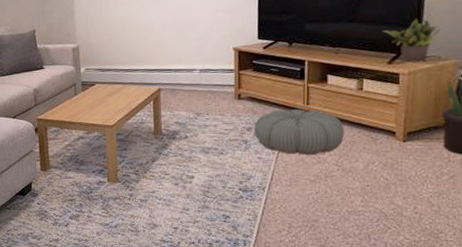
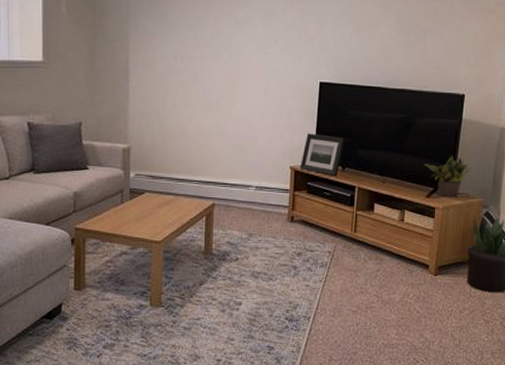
picture frame: none [243,14,291,53] -> present [299,133,345,176]
pouf: present [253,109,344,155] -> none [303,236,385,284]

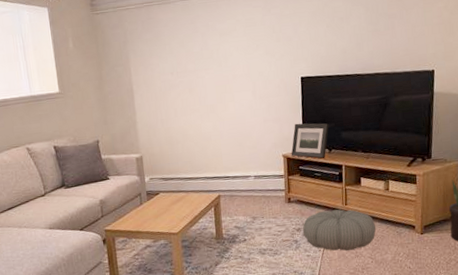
pouf: none [303,236,385,284] -> present [302,209,376,251]
potted plant: present [424,156,471,198] -> none [402,127,446,165]

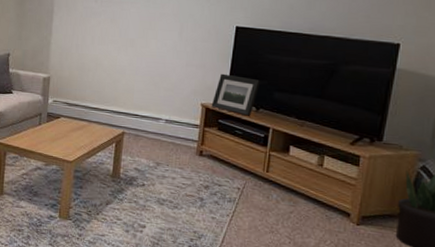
pouf: present [302,209,376,251] -> none [210,173,300,224]

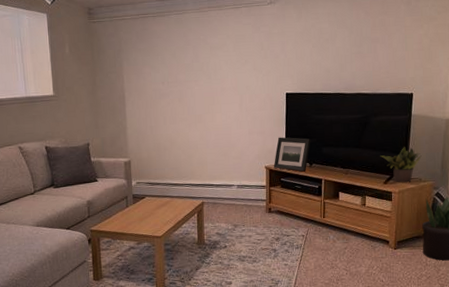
potted plant: none [348,105,405,148] -> present [380,147,422,183]

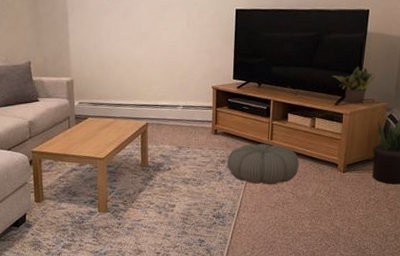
picture frame: present [273,137,311,172] -> none [220,55,261,92]
pouf: none [281,222,351,262] -> present [227,144,299,185]

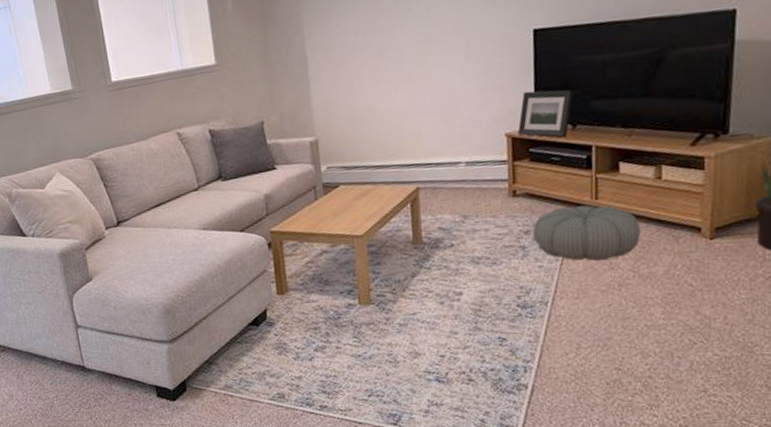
picture frame: none [220,55,261,92] -> present [517,90,574,138]
potted plant: present [332,66,376,104] -> none [683,89,753,143]

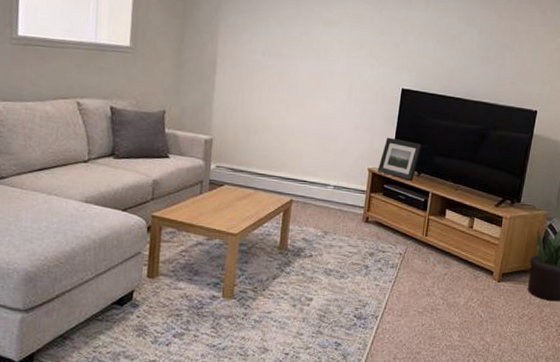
pouf: present [532,205,640,261] -> none [375,238,453,287]

